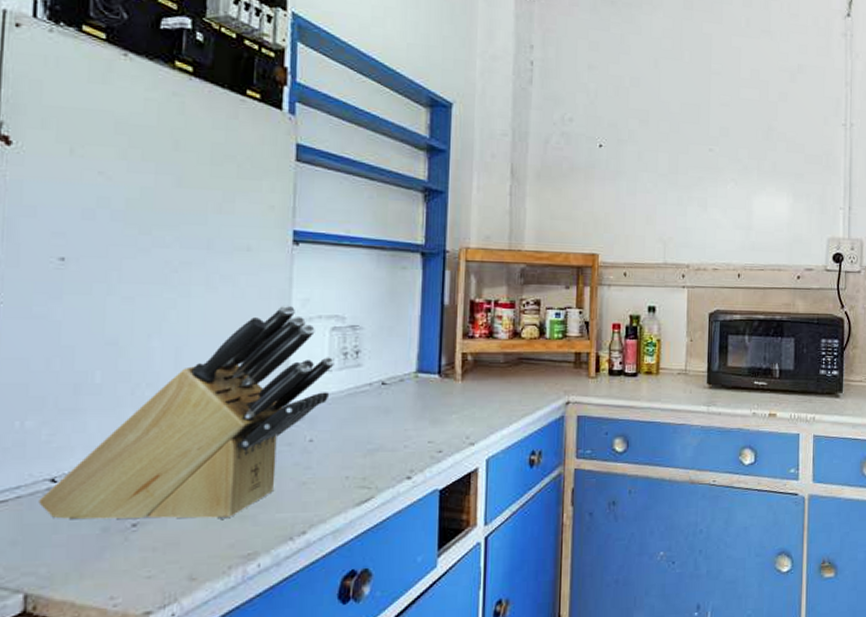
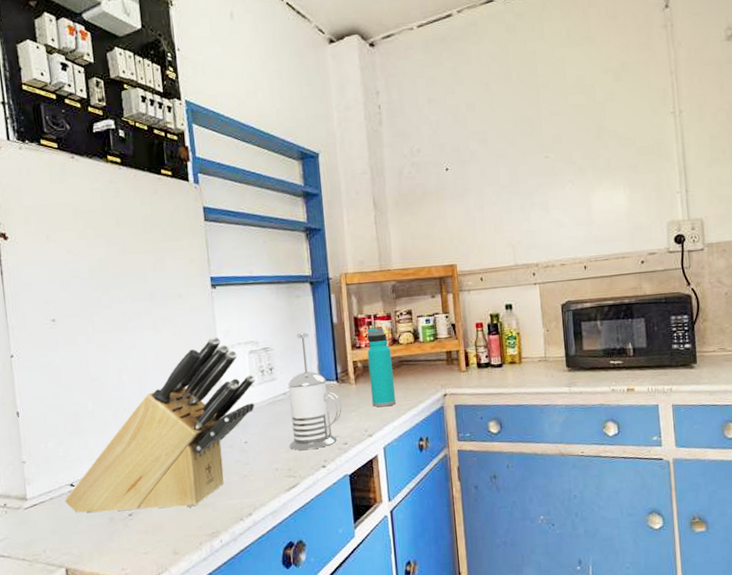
french press: none [367,312,441,456] -> present [288,332,342,451]
water bottle: none [479,316,510,411] -> present [367,328,396,408]

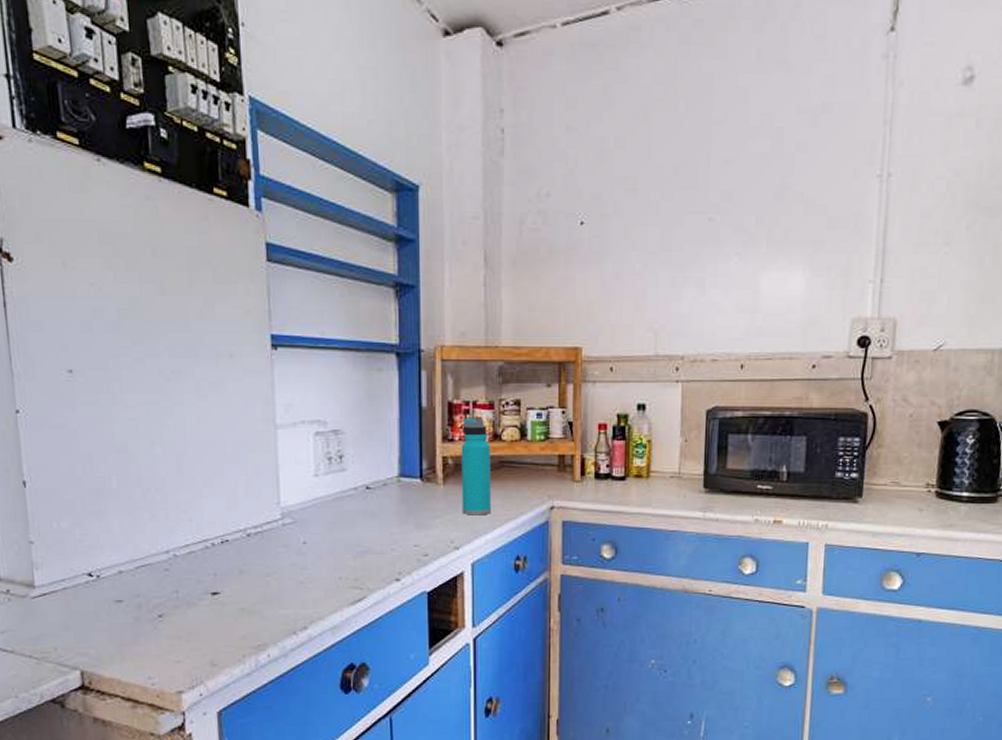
knife block: present [65,337,255,514] -> none [81,411,320,613]
french press: present [288,332,342,451] -> none [357,415,425,559]

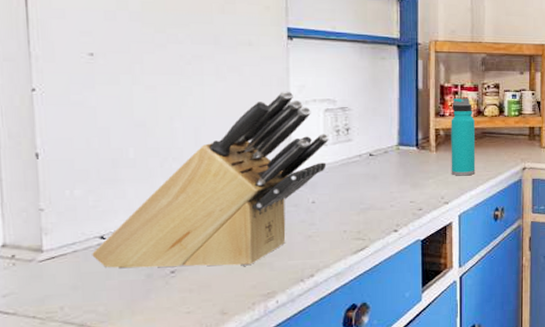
knife block: none [81,411,320,613] -> present [92,91,329,269]

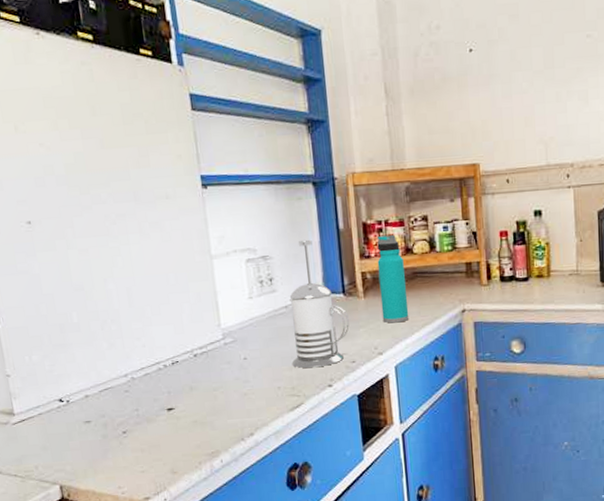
knife block: present [92,91,329,269] -> none [54,243,254,430]
french press: none [360,95,419,214] -> present [289,239,350,369]

